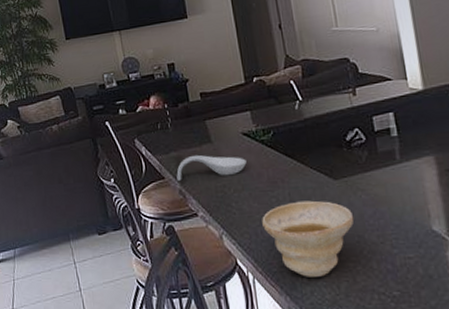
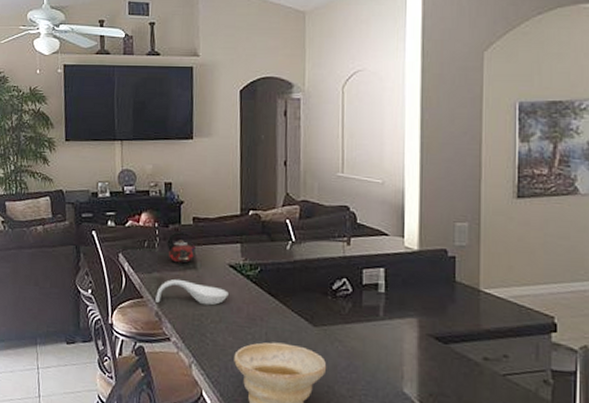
kettle: none [178,108,209,140] -> present [167,231,197,264]

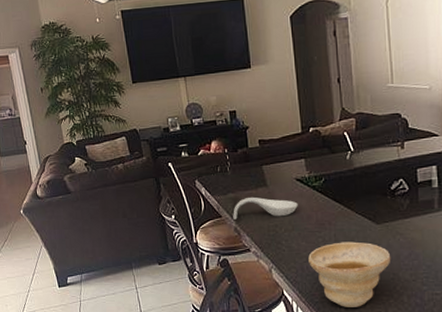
kettle: present [167,231,197,264] -> none [237,154,265,183]

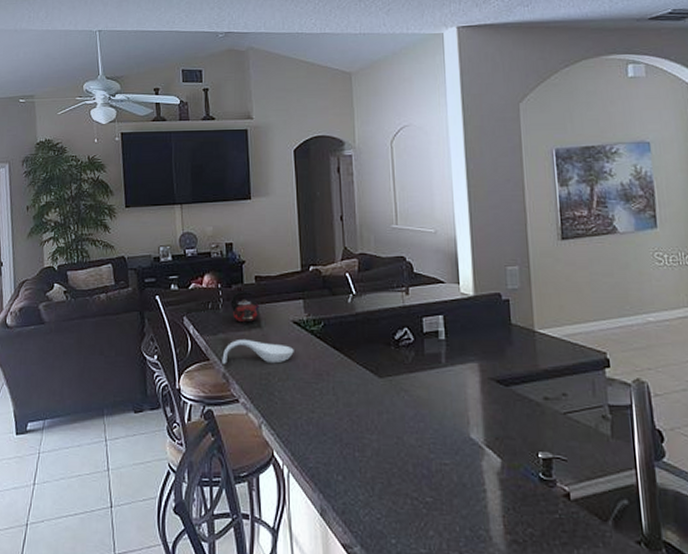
kettle: none [237,154,265,183] -> present [230,291,260,323]
bowl: present [308,241,391,307] -> none [303,396,395,476]

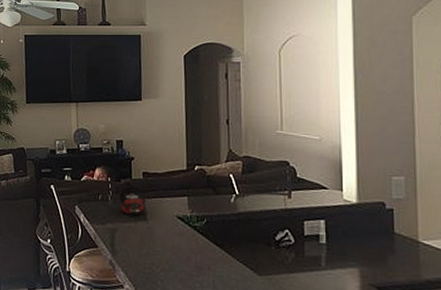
spoon rest: present [222,339,294,364] -> none [109,229,177,255]

